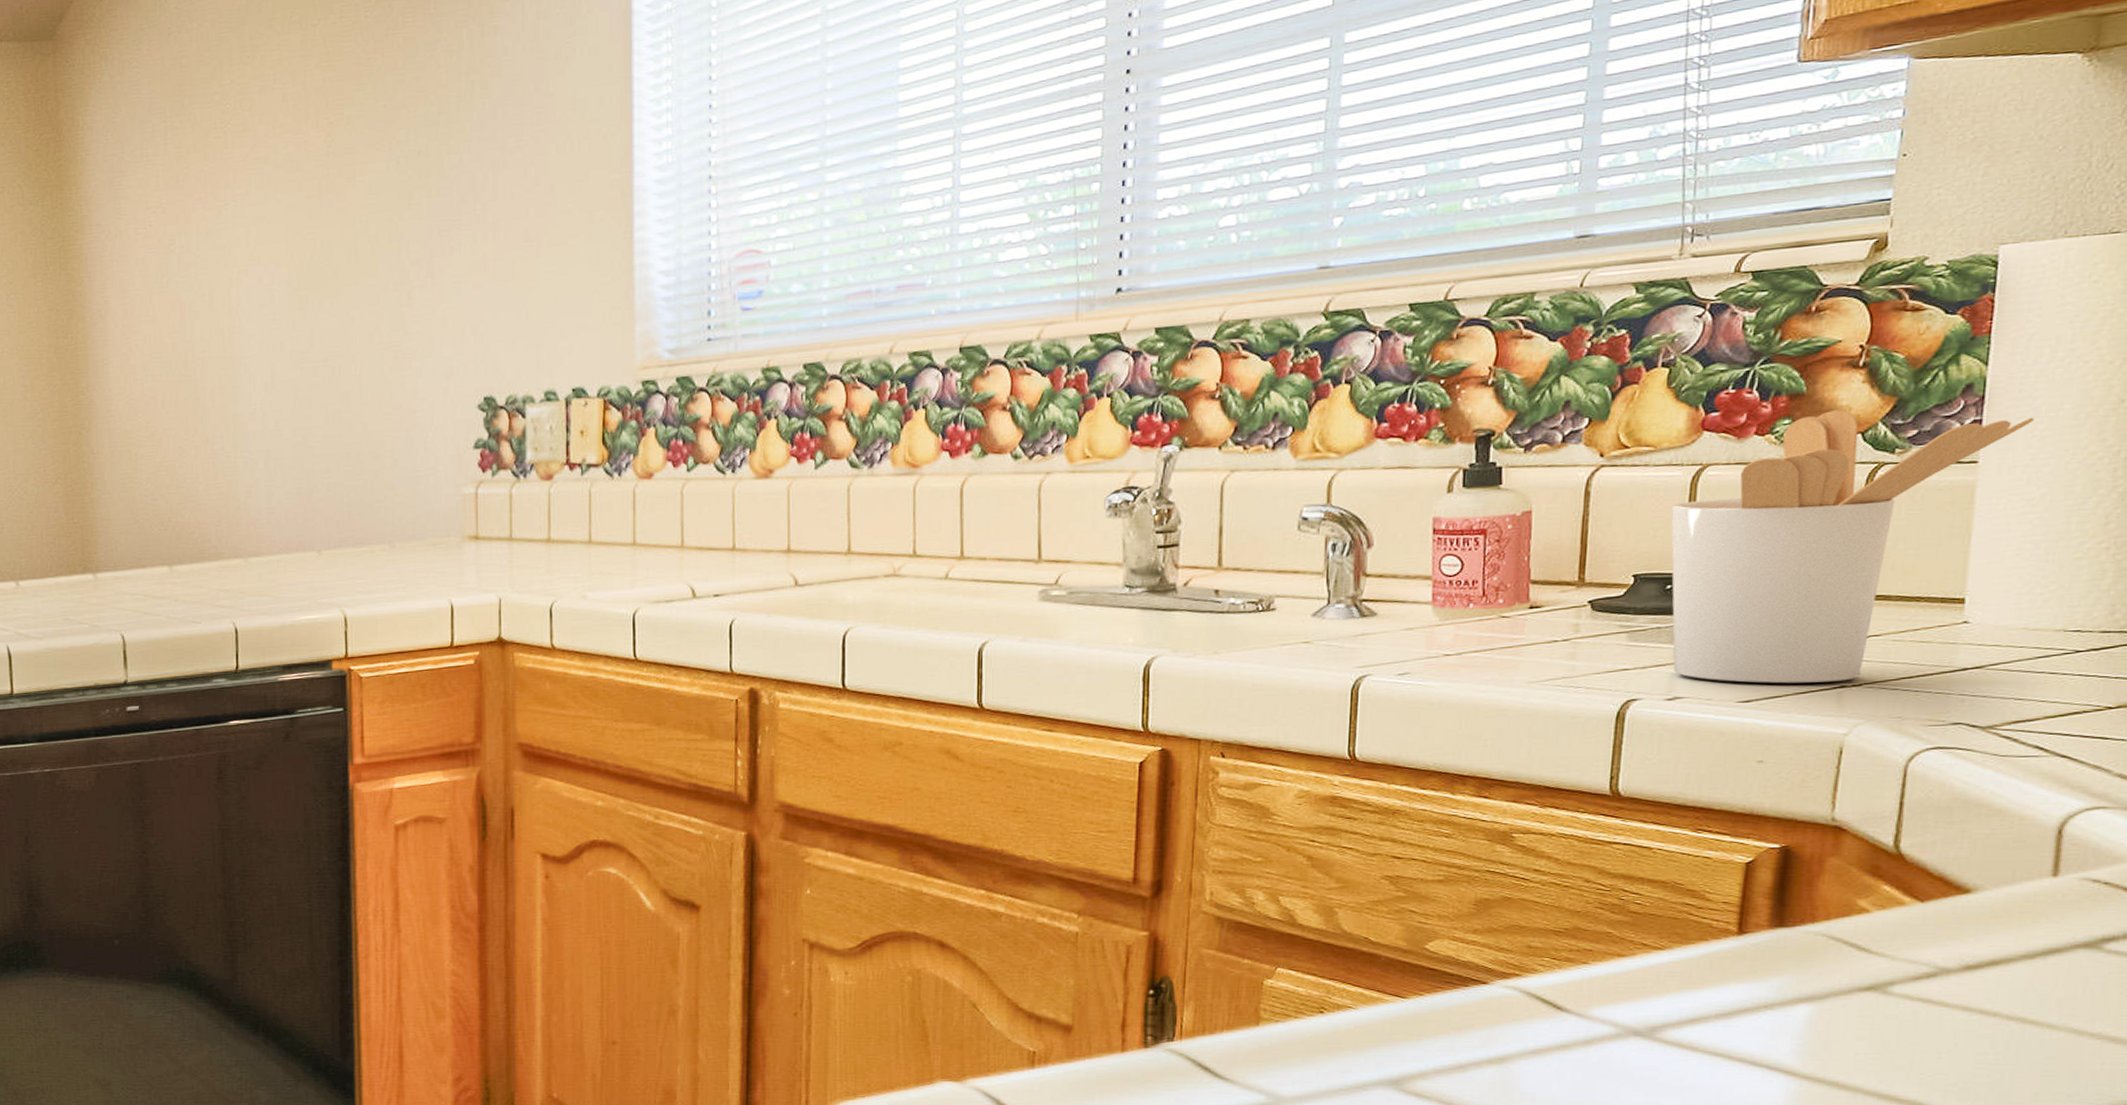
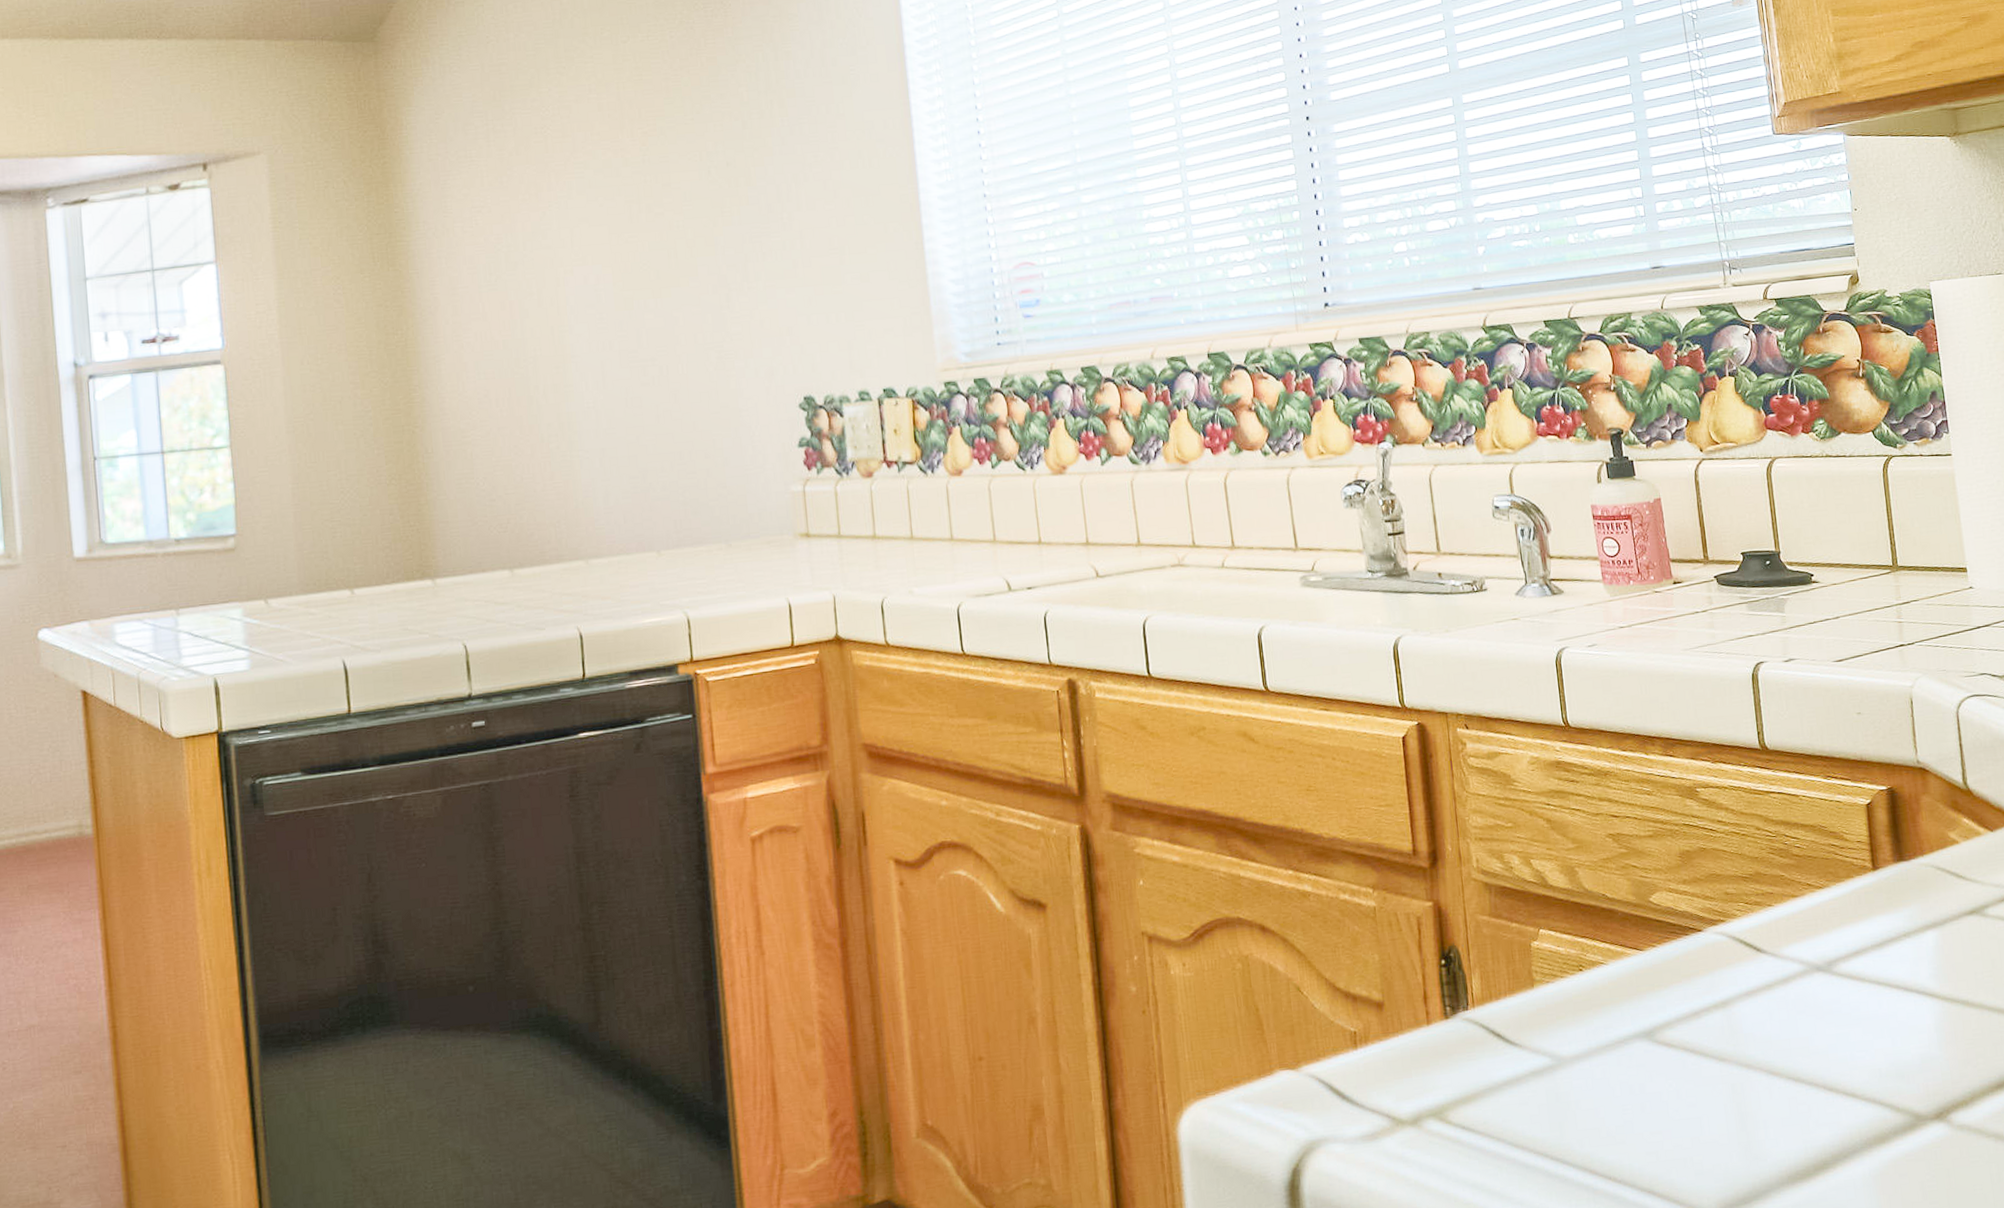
utensil holder: present [1671,410,2035,684] -> none [1757,412,1981,645]

